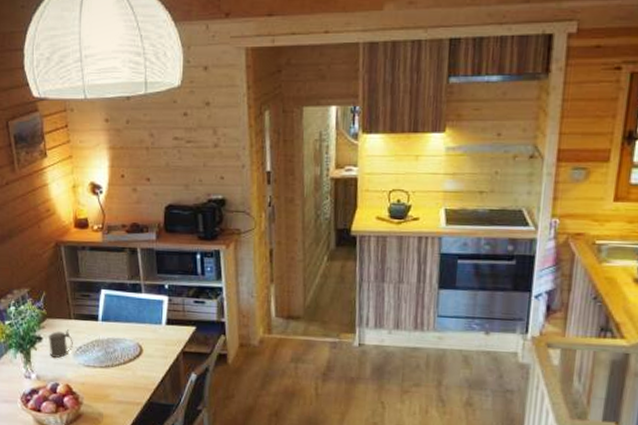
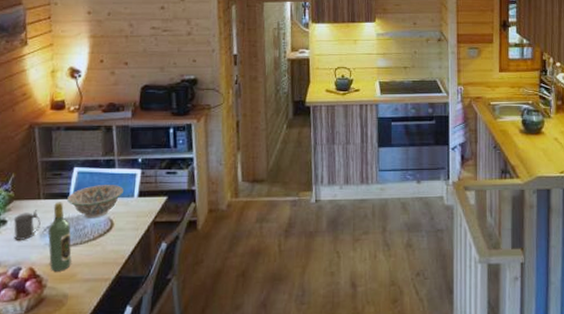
wine bottle: none [80,323,104,391] -> present [48,202,72,272]
decorative bowl: none [97,309,152,343] -> present [67,185,125,218]

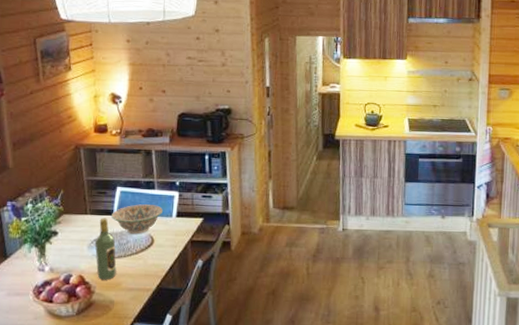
beer stein: present [13,210,41,240] -> none [63,224,88,251]

